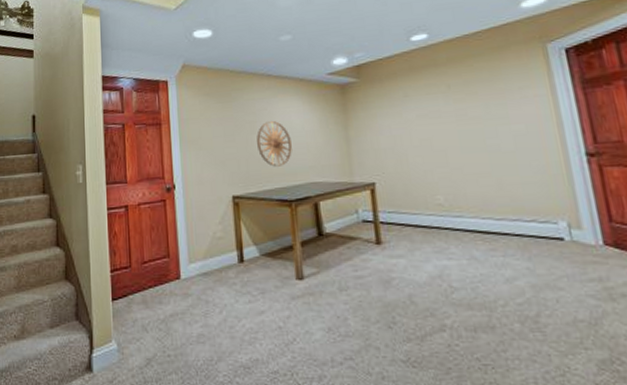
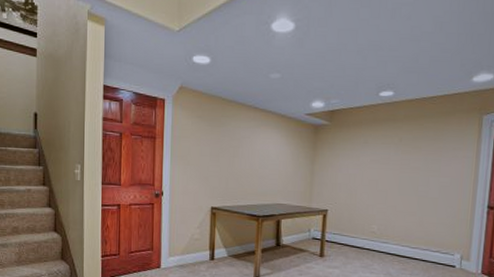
wall art: present [257,121,292,167] -> none [237,149,266,188]

